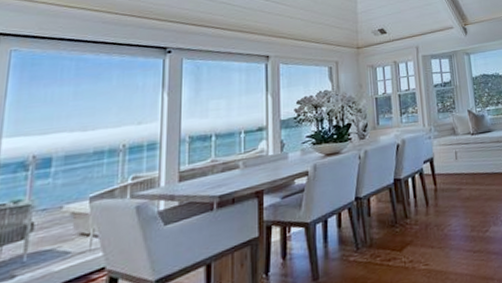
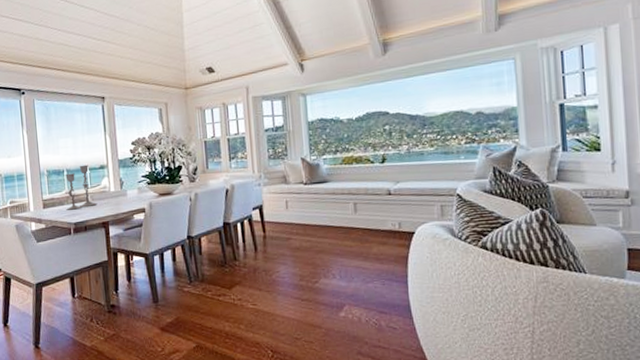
candlestick: none [210,127,251,182] -> present [65,164,98,210]

